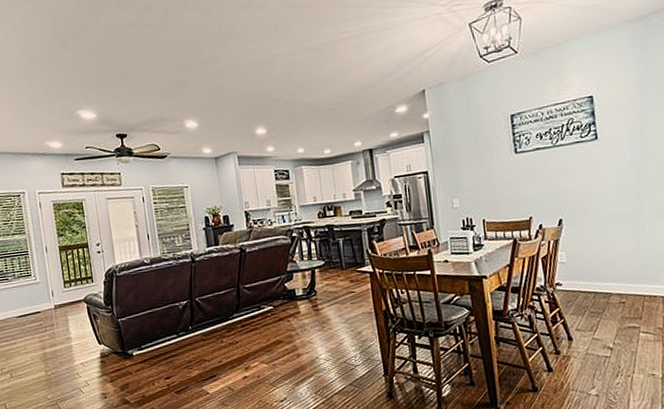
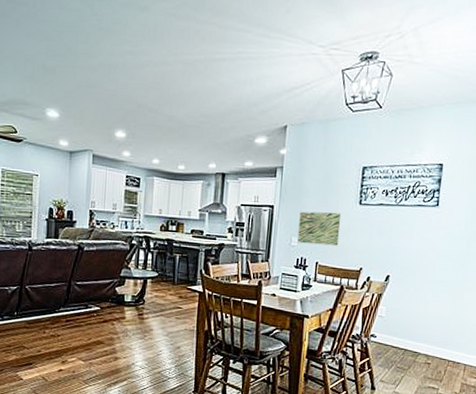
wall art: none [456,165,502,204] -> present [297,211,341,246]

